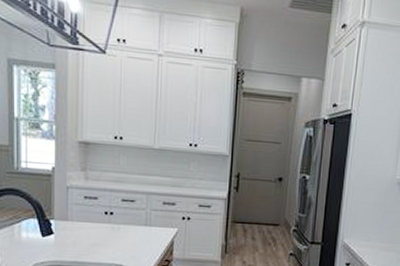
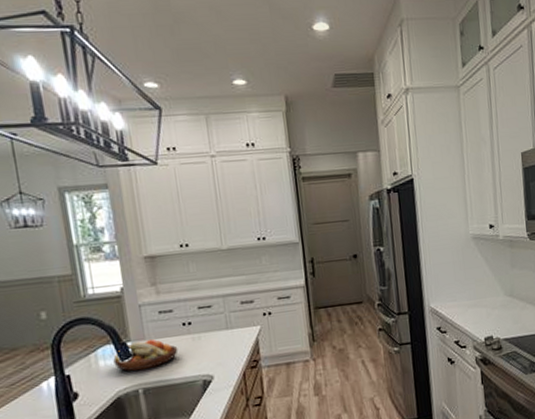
fruit bowl: none [35,221,97,249] -> present [113,339,179,372]

